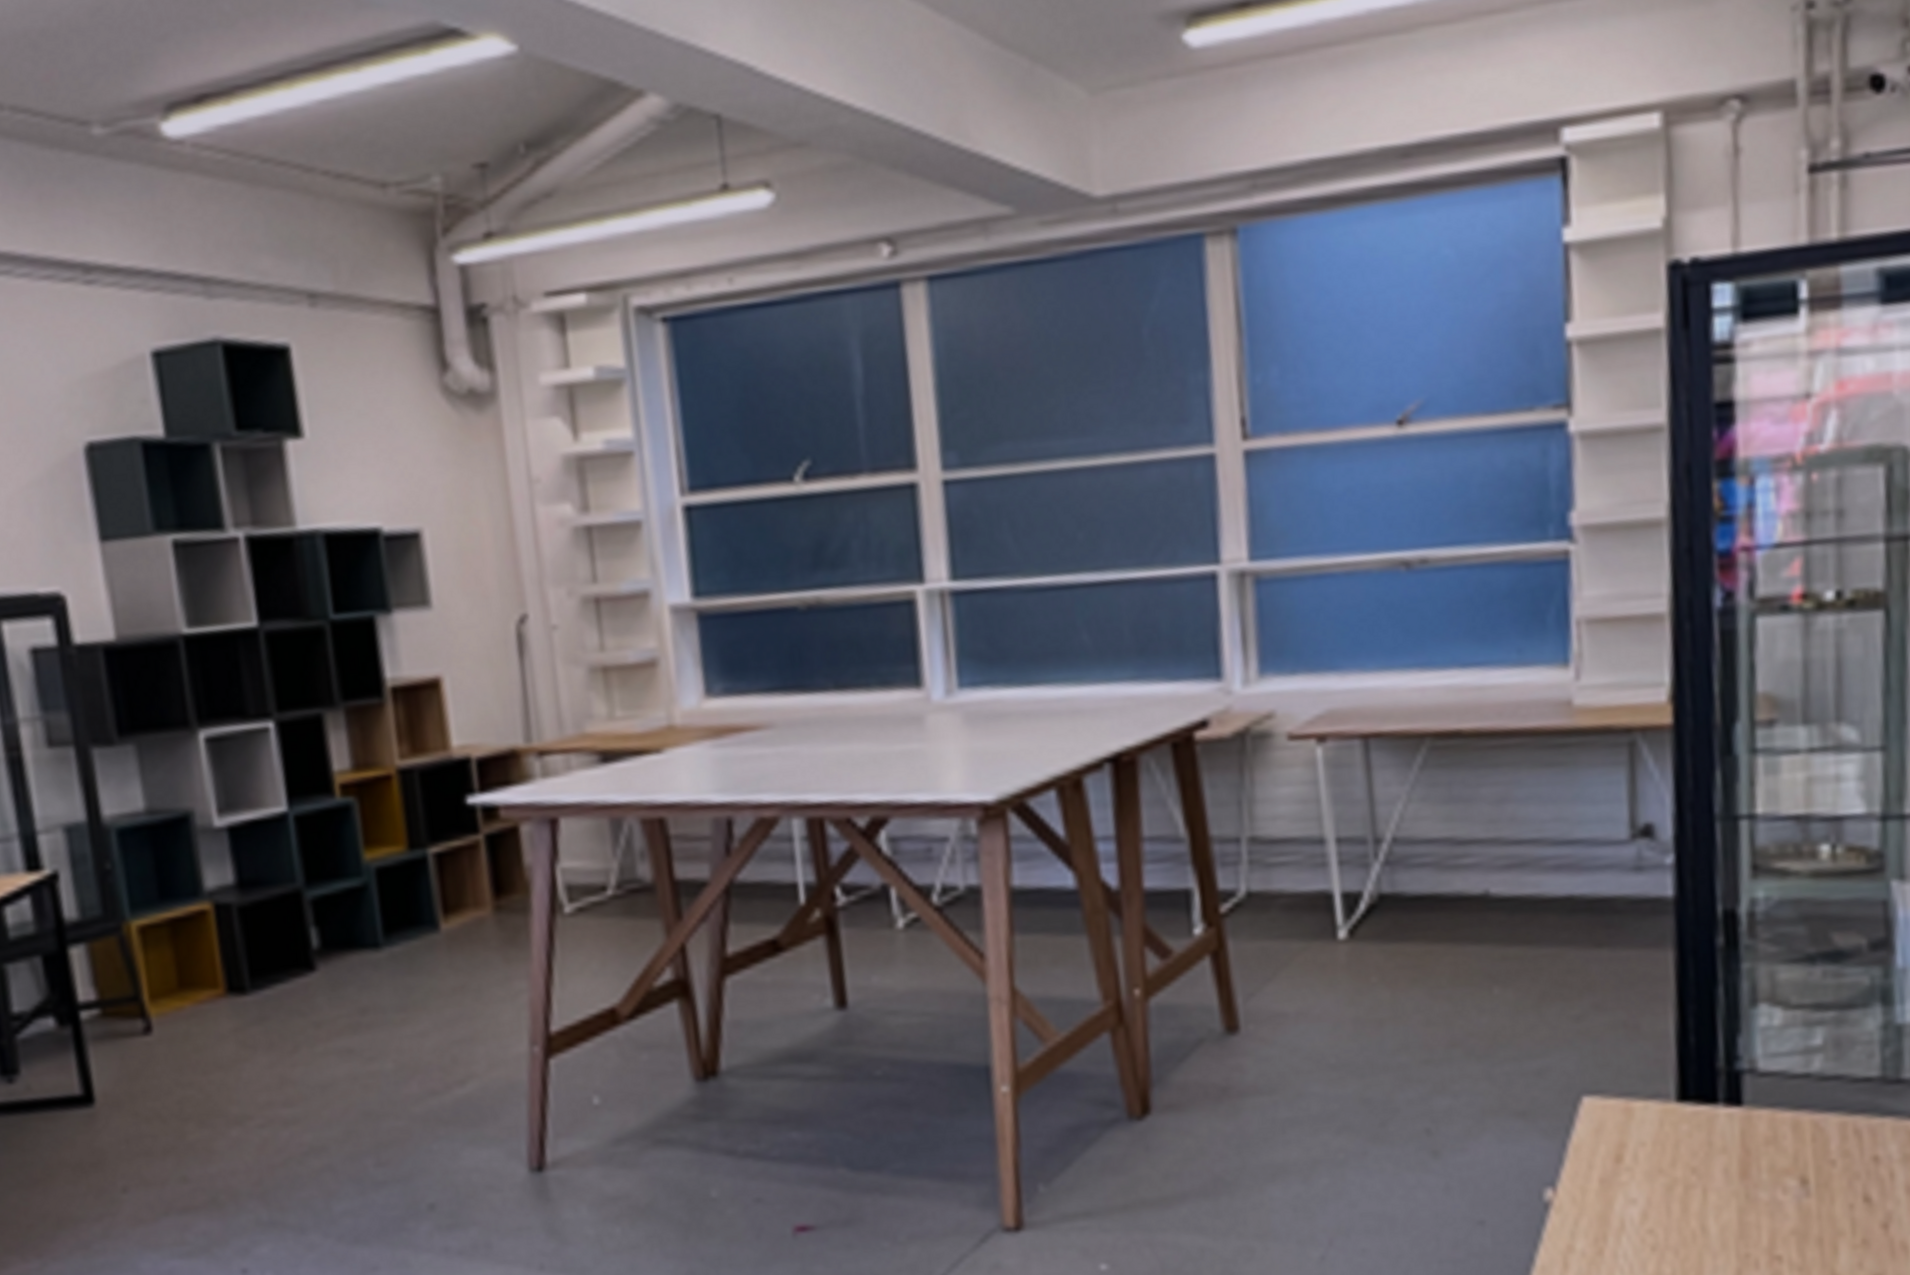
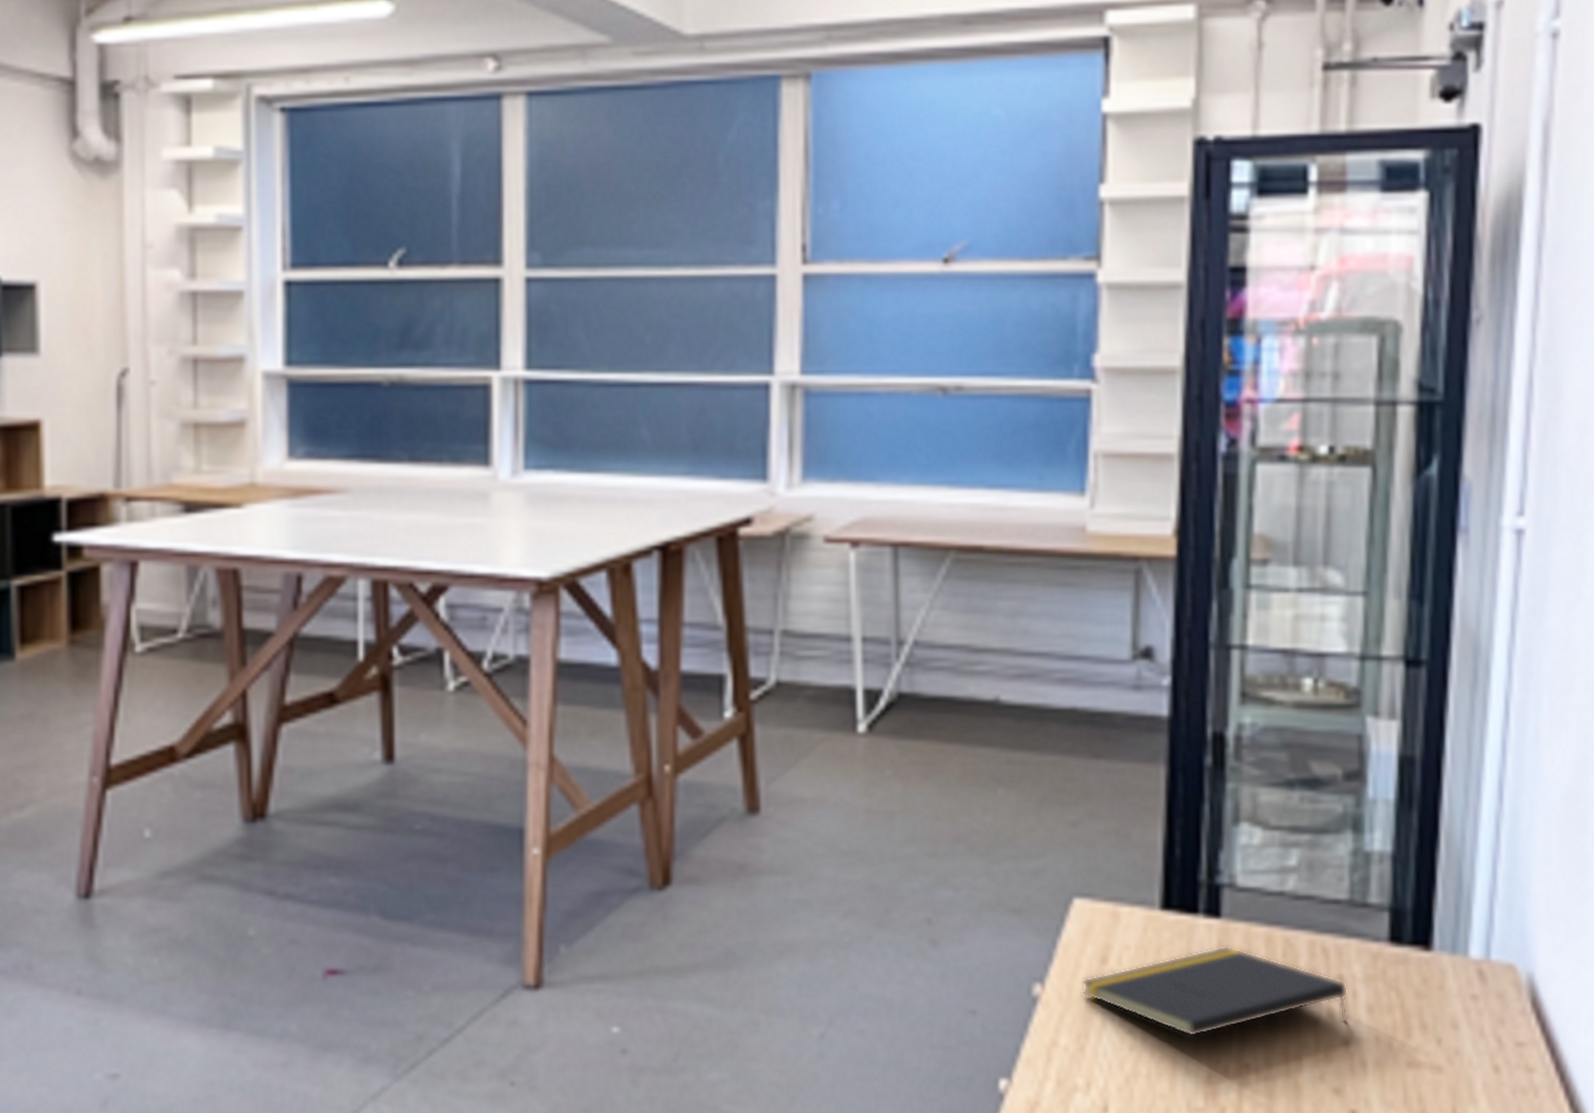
notepad: none [1596,1134,1886,1233] -> present [1082,946,1349,1037]

